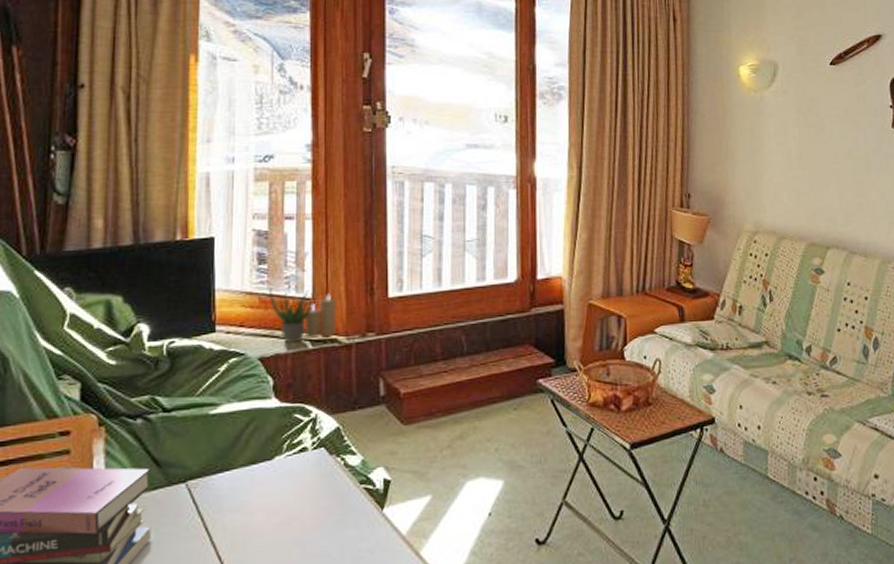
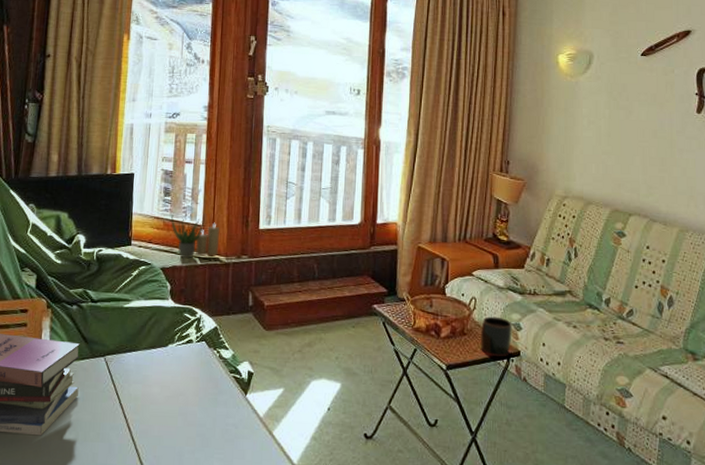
mug: none [668,379,705,428] -> present [481,316,512,357]

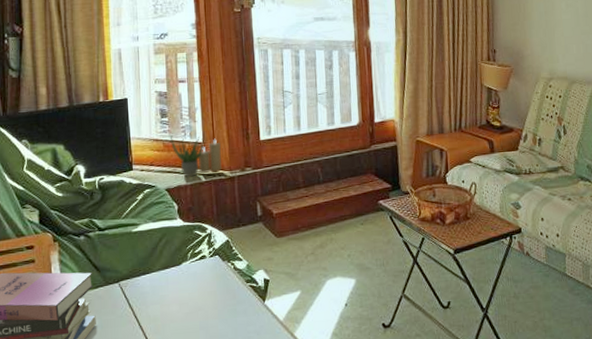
mug: present [481,316,512,357] -> none [483,198,513,236]

